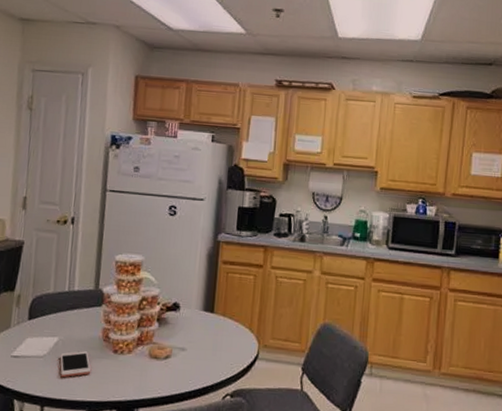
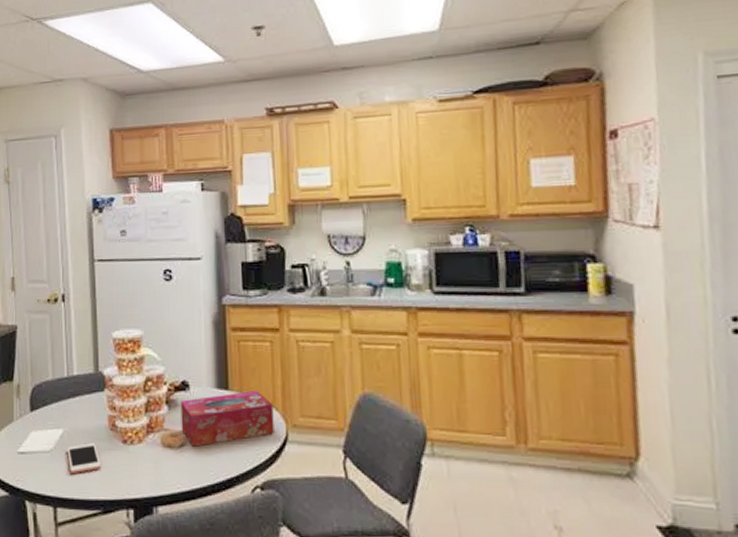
tissue box: none [168,315,250,359] -> present [180,391,274,447]

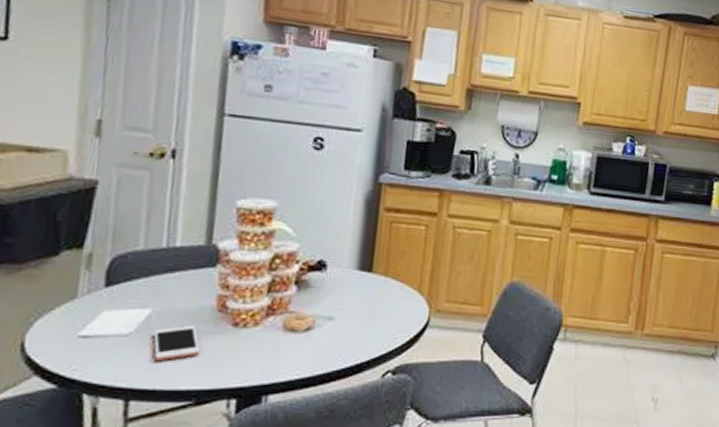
tissue box: present [180,391,274,447] -> none [310,274,419,331]

